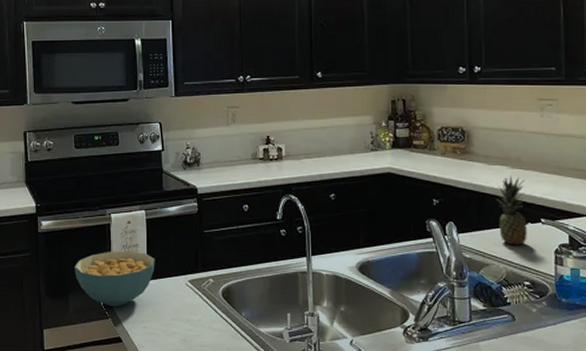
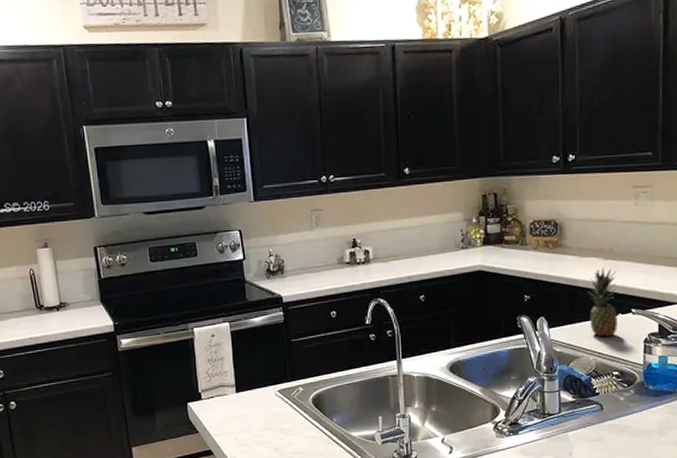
cereal bowl: present [74,251,155,307] -> none [159,364,243,421]

